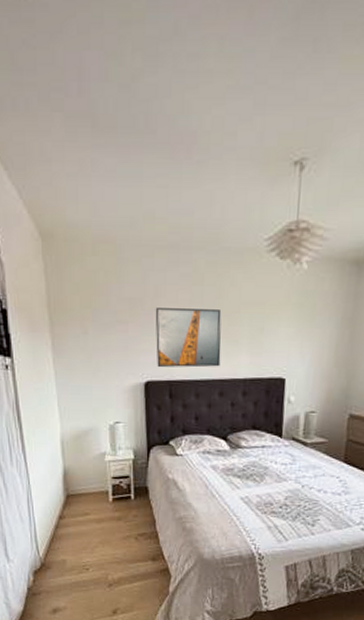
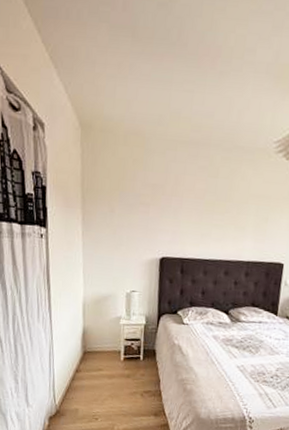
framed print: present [155,308,222,368] -> none [172,194,232,249]

